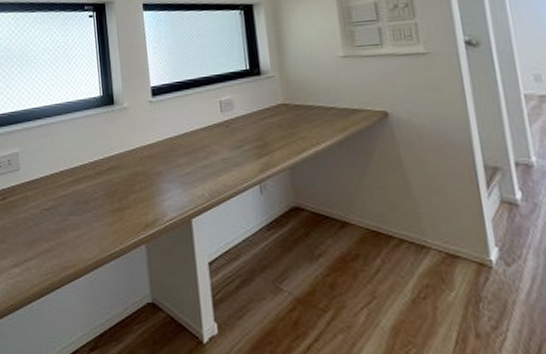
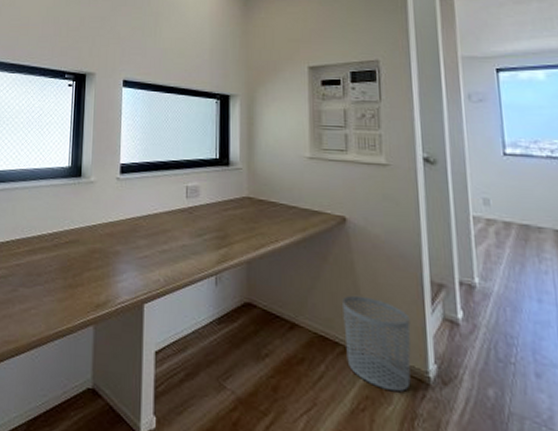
waste bin: none [392,188,472,278] -> present [342,295,411,392]

